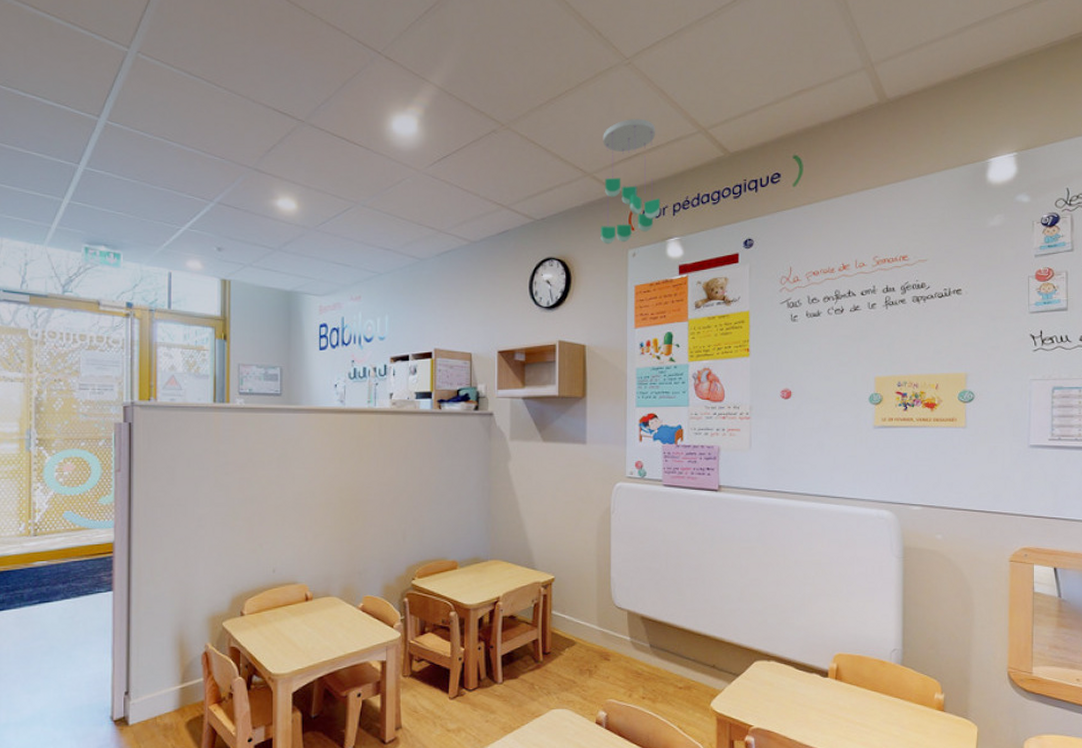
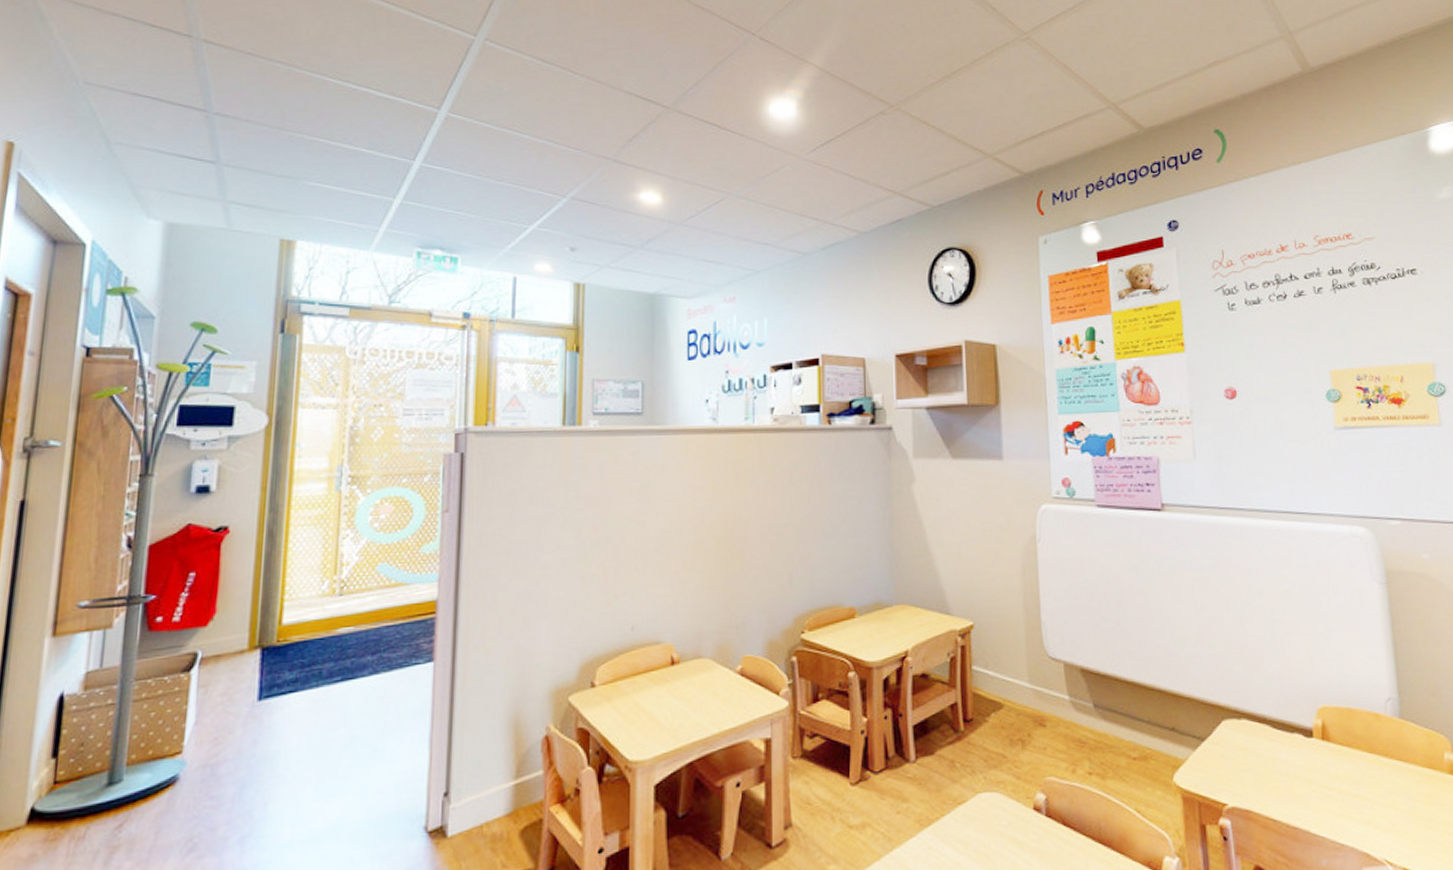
ceiling mobile: present [600,119,661,245] -> none [1003,96,1072,232]

